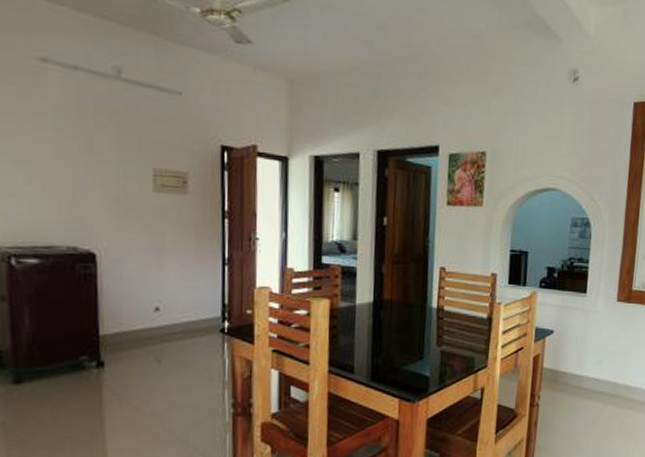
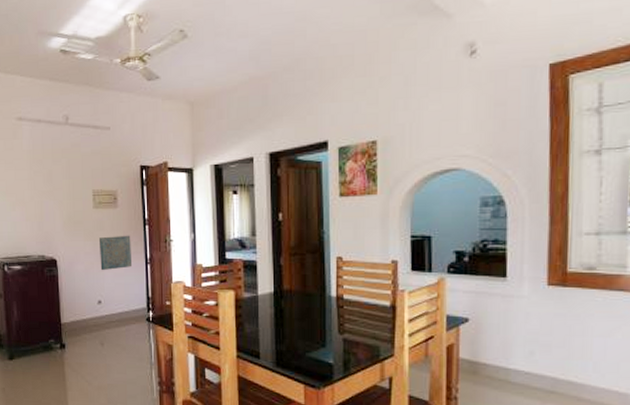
wall art: none [160,228,205,271] -> present [99,235,133,271]

